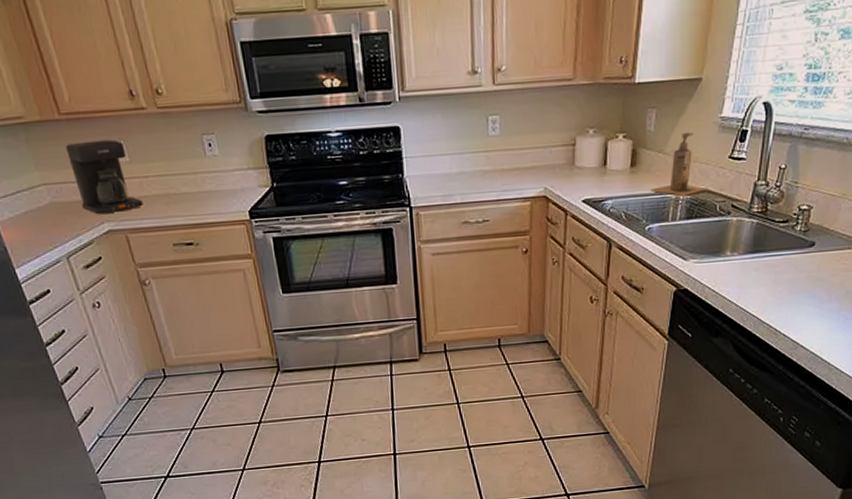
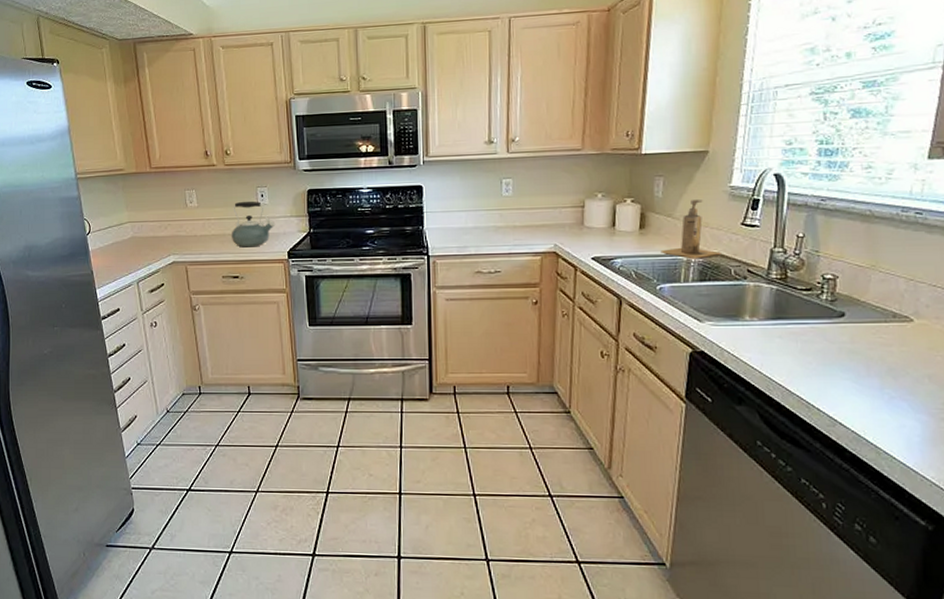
coffee maker: present [65,139,144,215] -> none [150,189,203,249]
kettle: none [175,151,231,209] -> present [231,201,276,248]

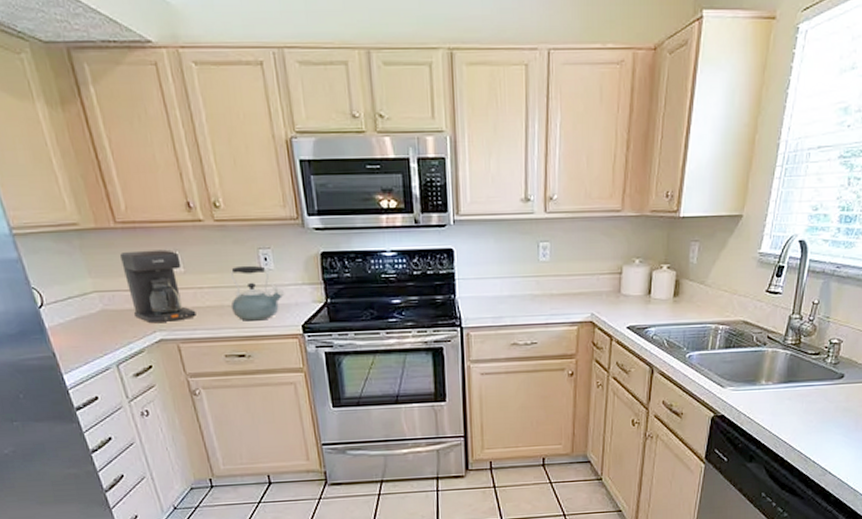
coffee maker: none [150,189,203,249] -> present [119,249,197,324]
soap dispenser: present [660,198,721,259] -> none [692,265,746,327]

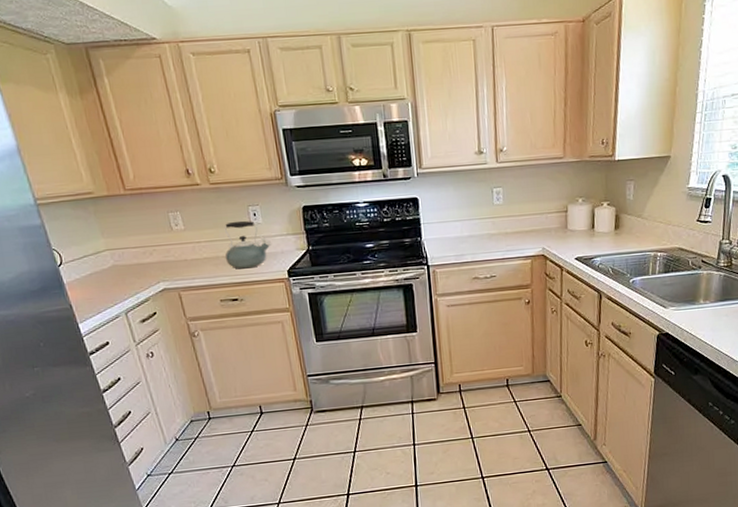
coffee maker: present [119,249,197,324] -> none [128,211,195,276]

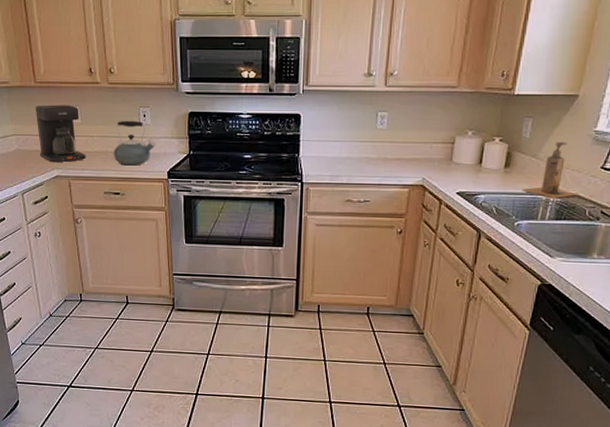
coffee maker: none [128,211,195,276] -> present [35,105,86,163]
soap dispenser: none [632,200,681,254] -> present [522,141,579,199]

